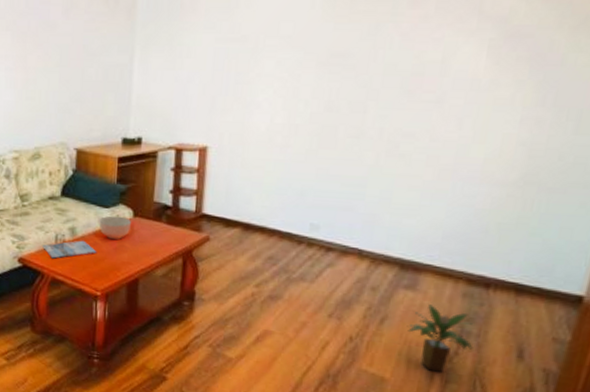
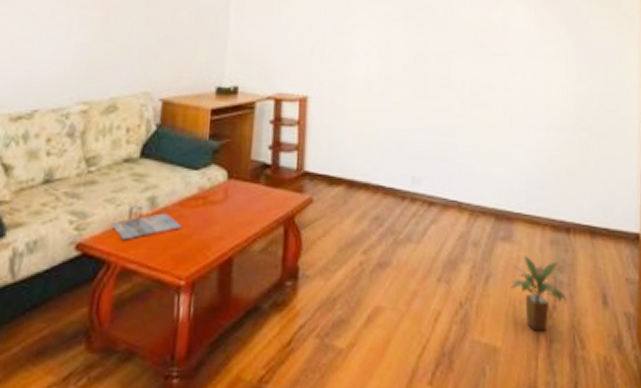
bowl: present [99,215,132,240] -> none [186,179,226,210]

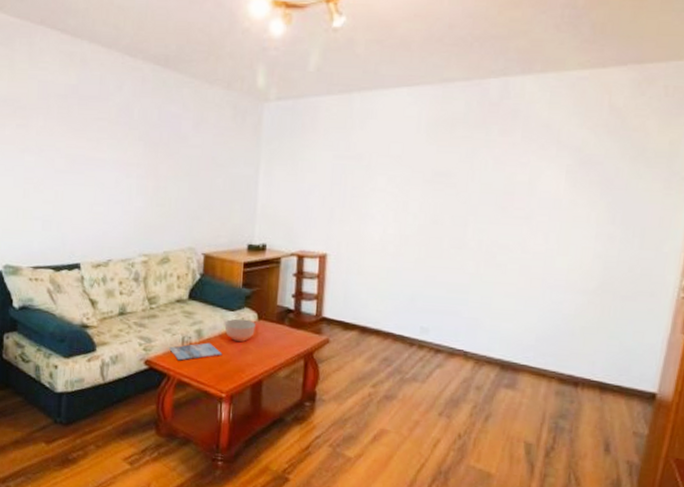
bowl: none [186,179,226,210] -> present [224,318,257,343]
potted plant: present [509,256,567,333] -> none [508,402,567,468]

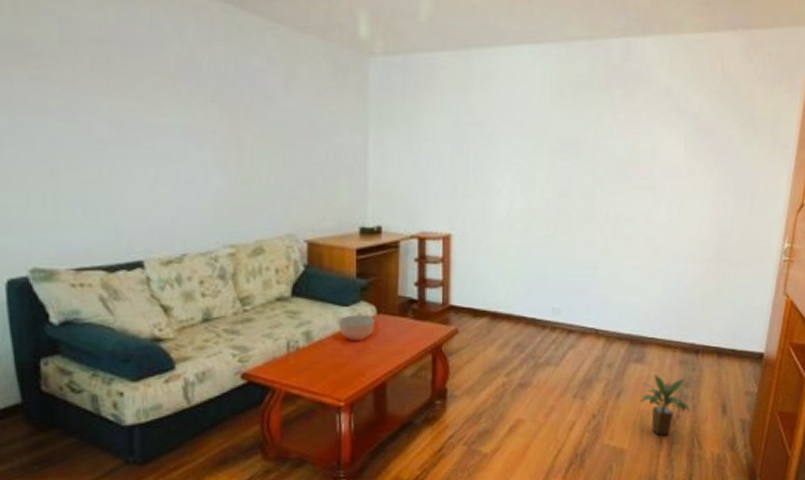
magazine: present [168,342,223,361] -> none [270,345,338,370]
potted plant: none [508,402,567,468] -> present [638,374,690,437]

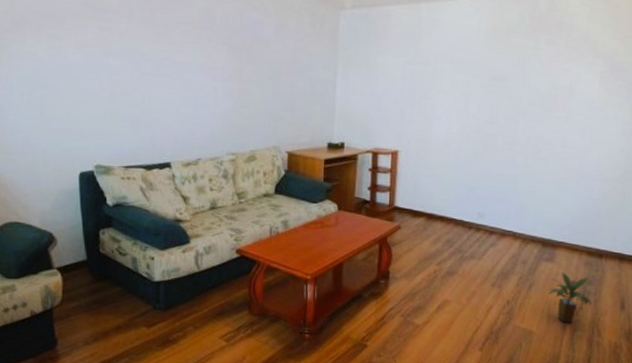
bowl: present [338,314,376,342] -> none [308,210,337,231]

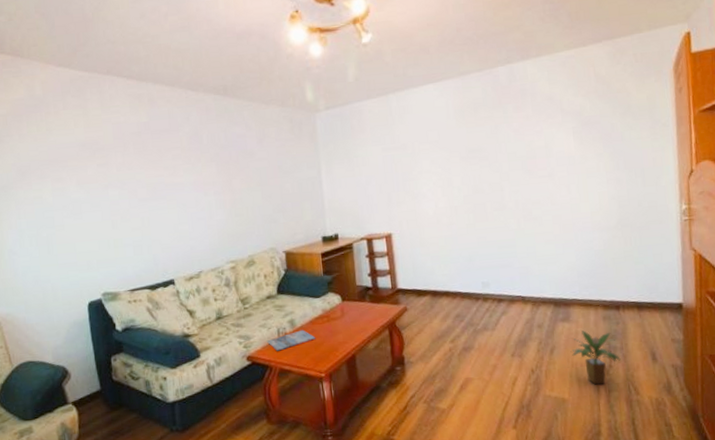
magazine: none [257,232,307,249] -> present [266,329,316,351]

